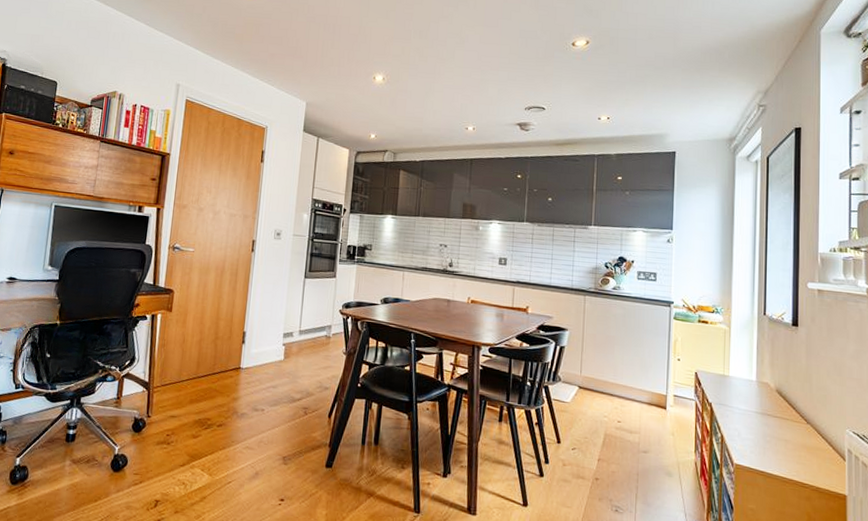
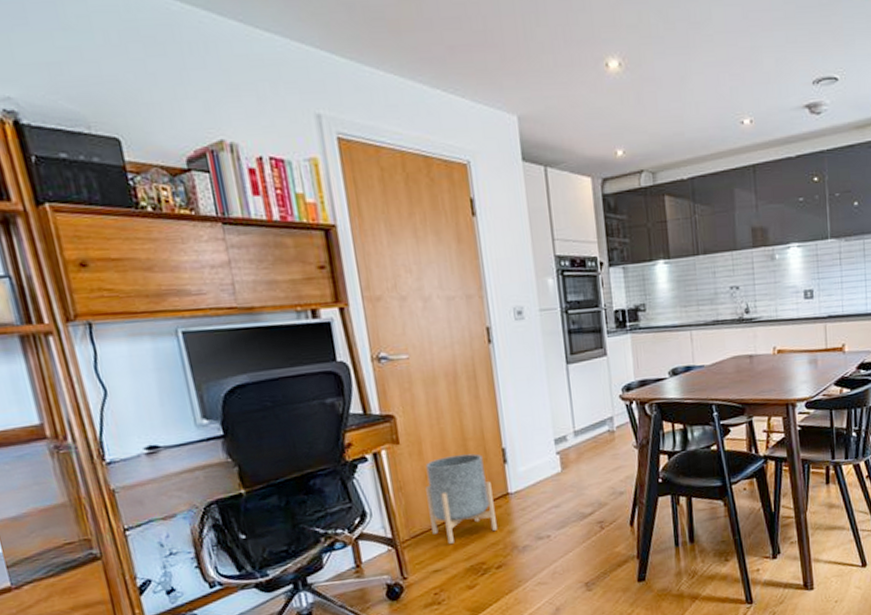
planter: none [178,328,229,397] -> present [425,453,497,544]

